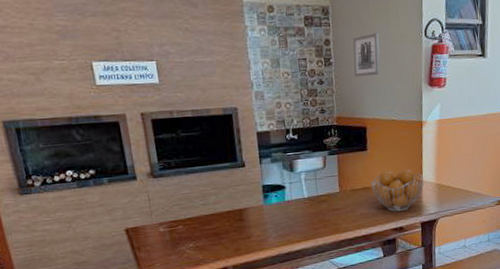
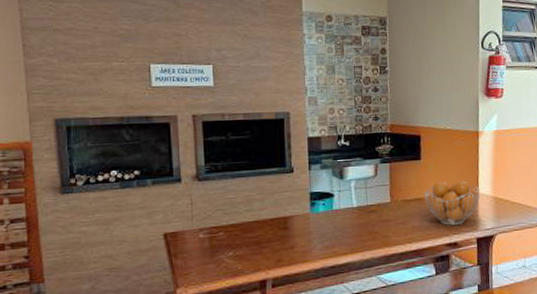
wall art: present [352,32,381,78] -> none [408,43,437,86]

